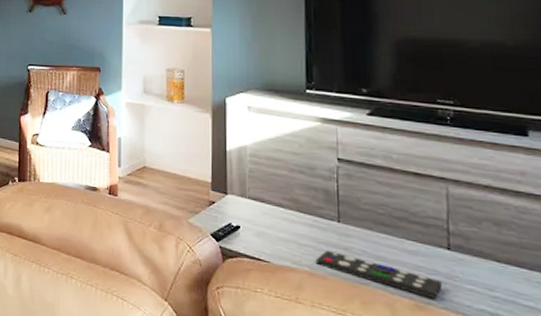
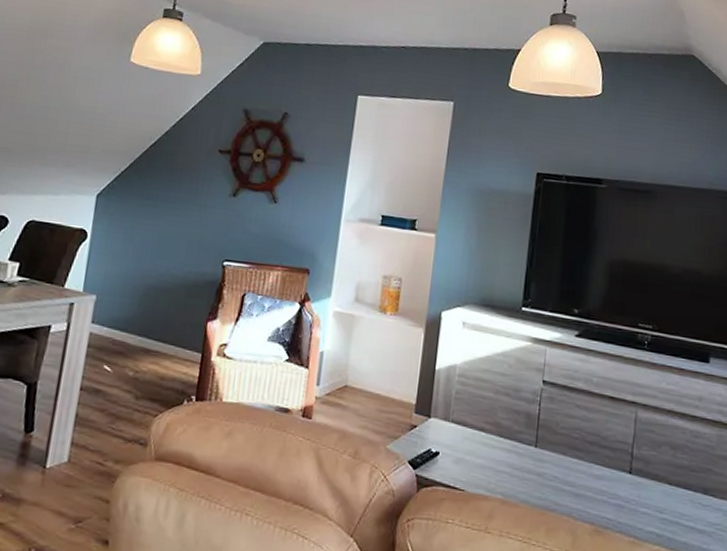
remote control: present [315,251,442,299] -> none [509,477,620,523]

